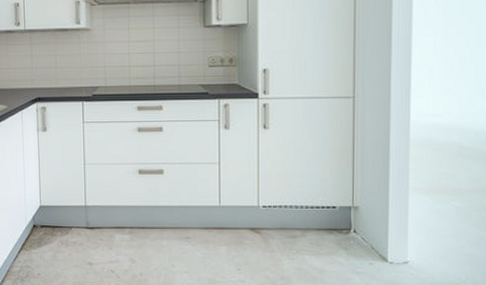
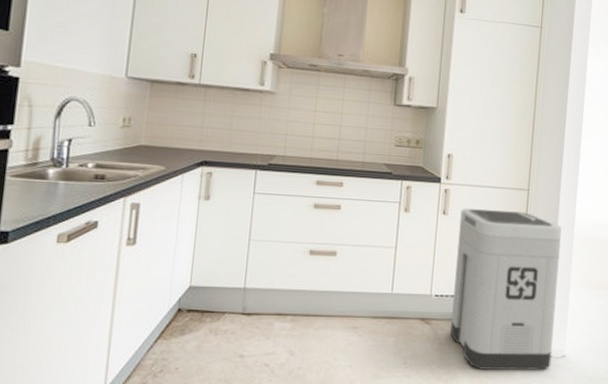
trash can: none [282,120,395,276] -> present [450,208,562,370]

